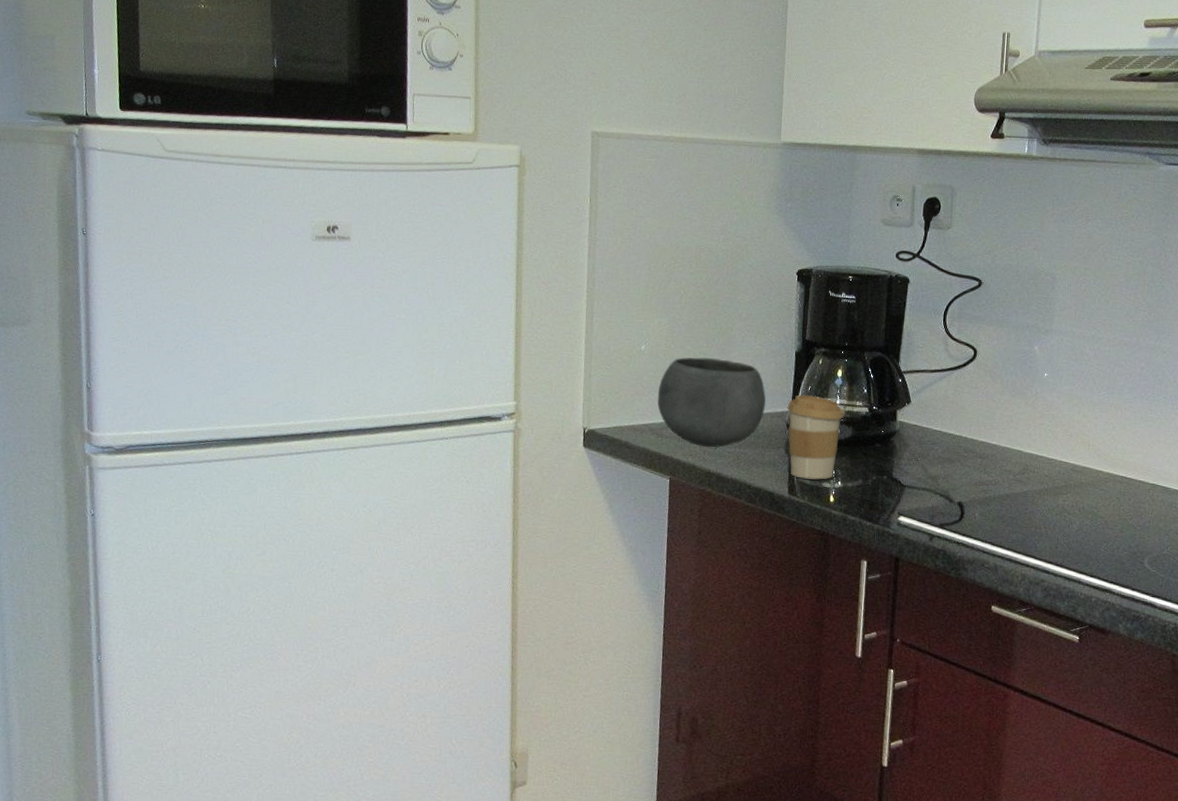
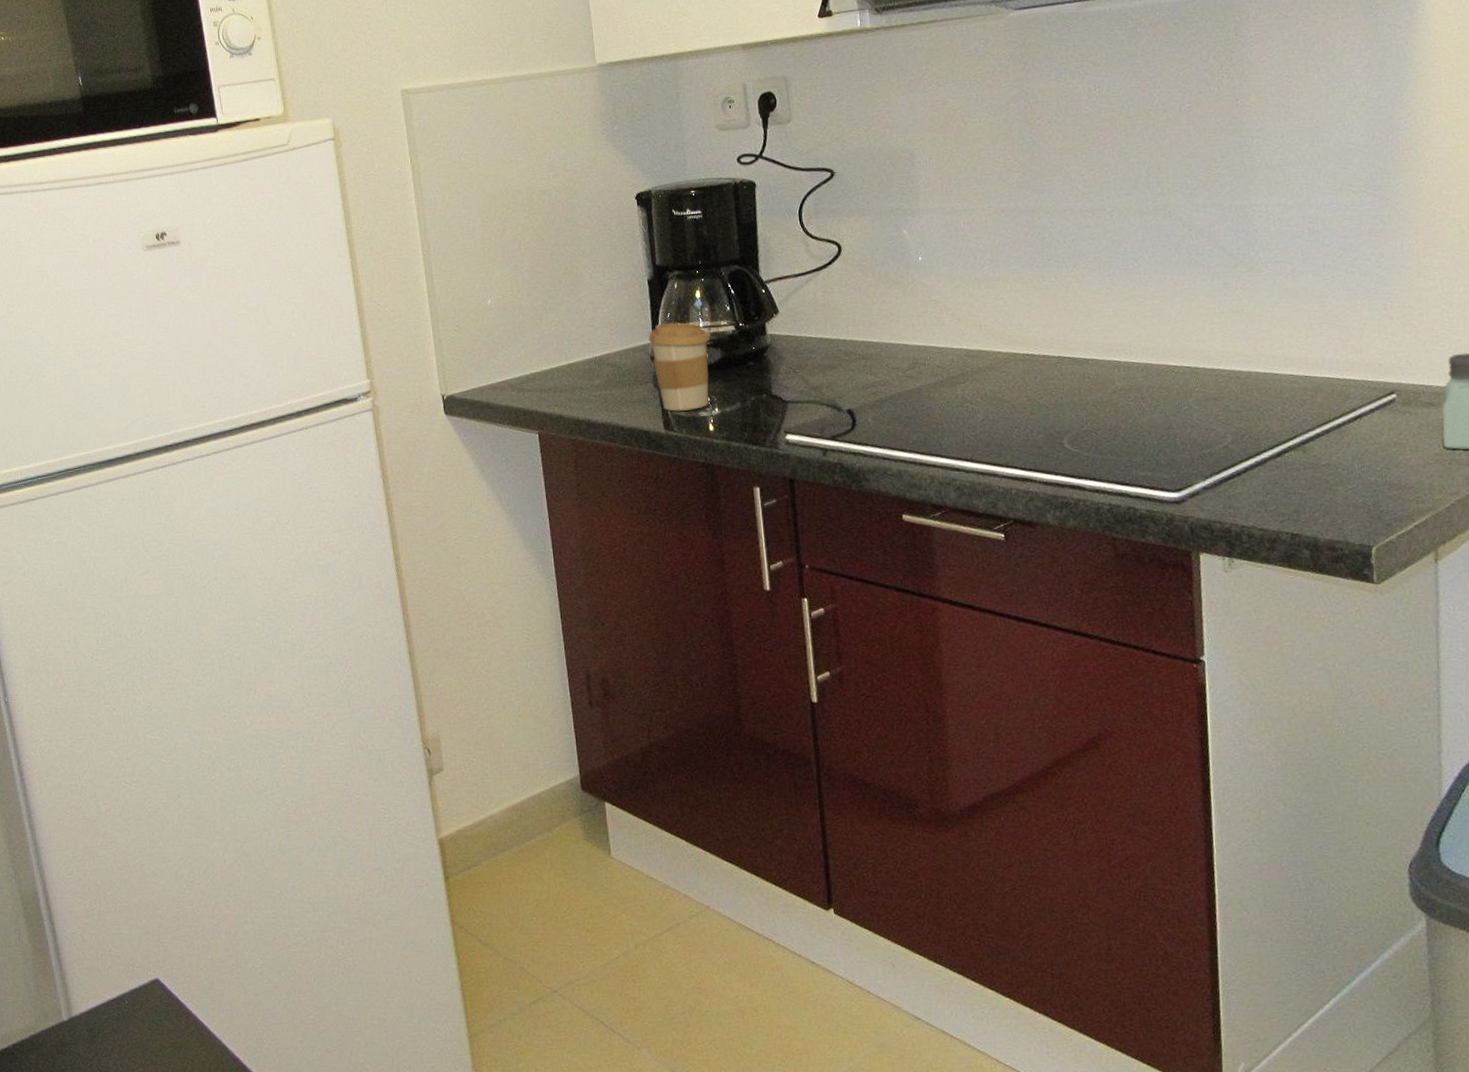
bowl: present [657,357,766,448] -> none [511,300,626,395]

